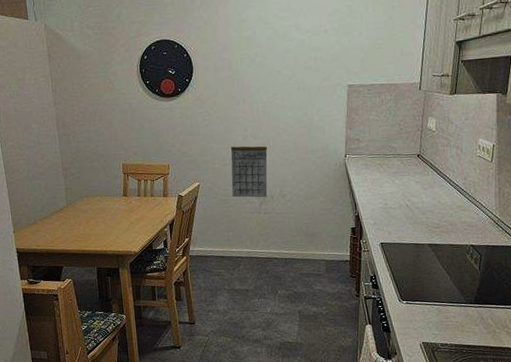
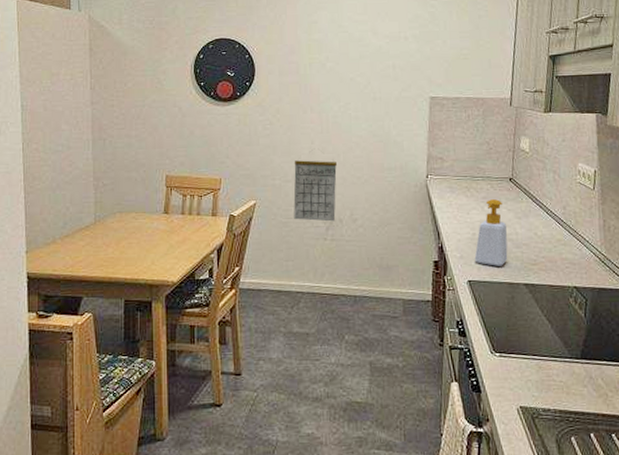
soap bottle: none [386,173,415,230] -> present [474,199,508,266]

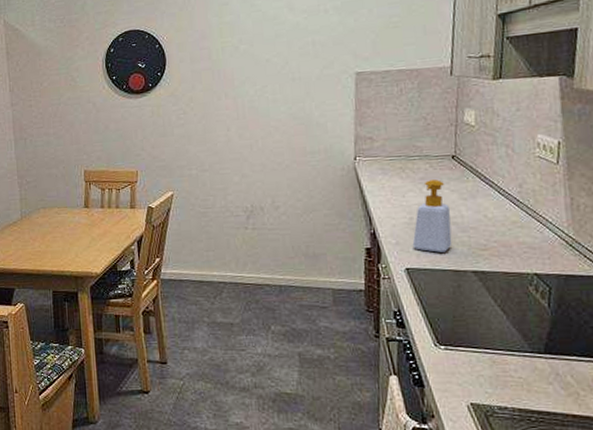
calendar: present [293,160,337,222] -> none [210,147,256,210]

